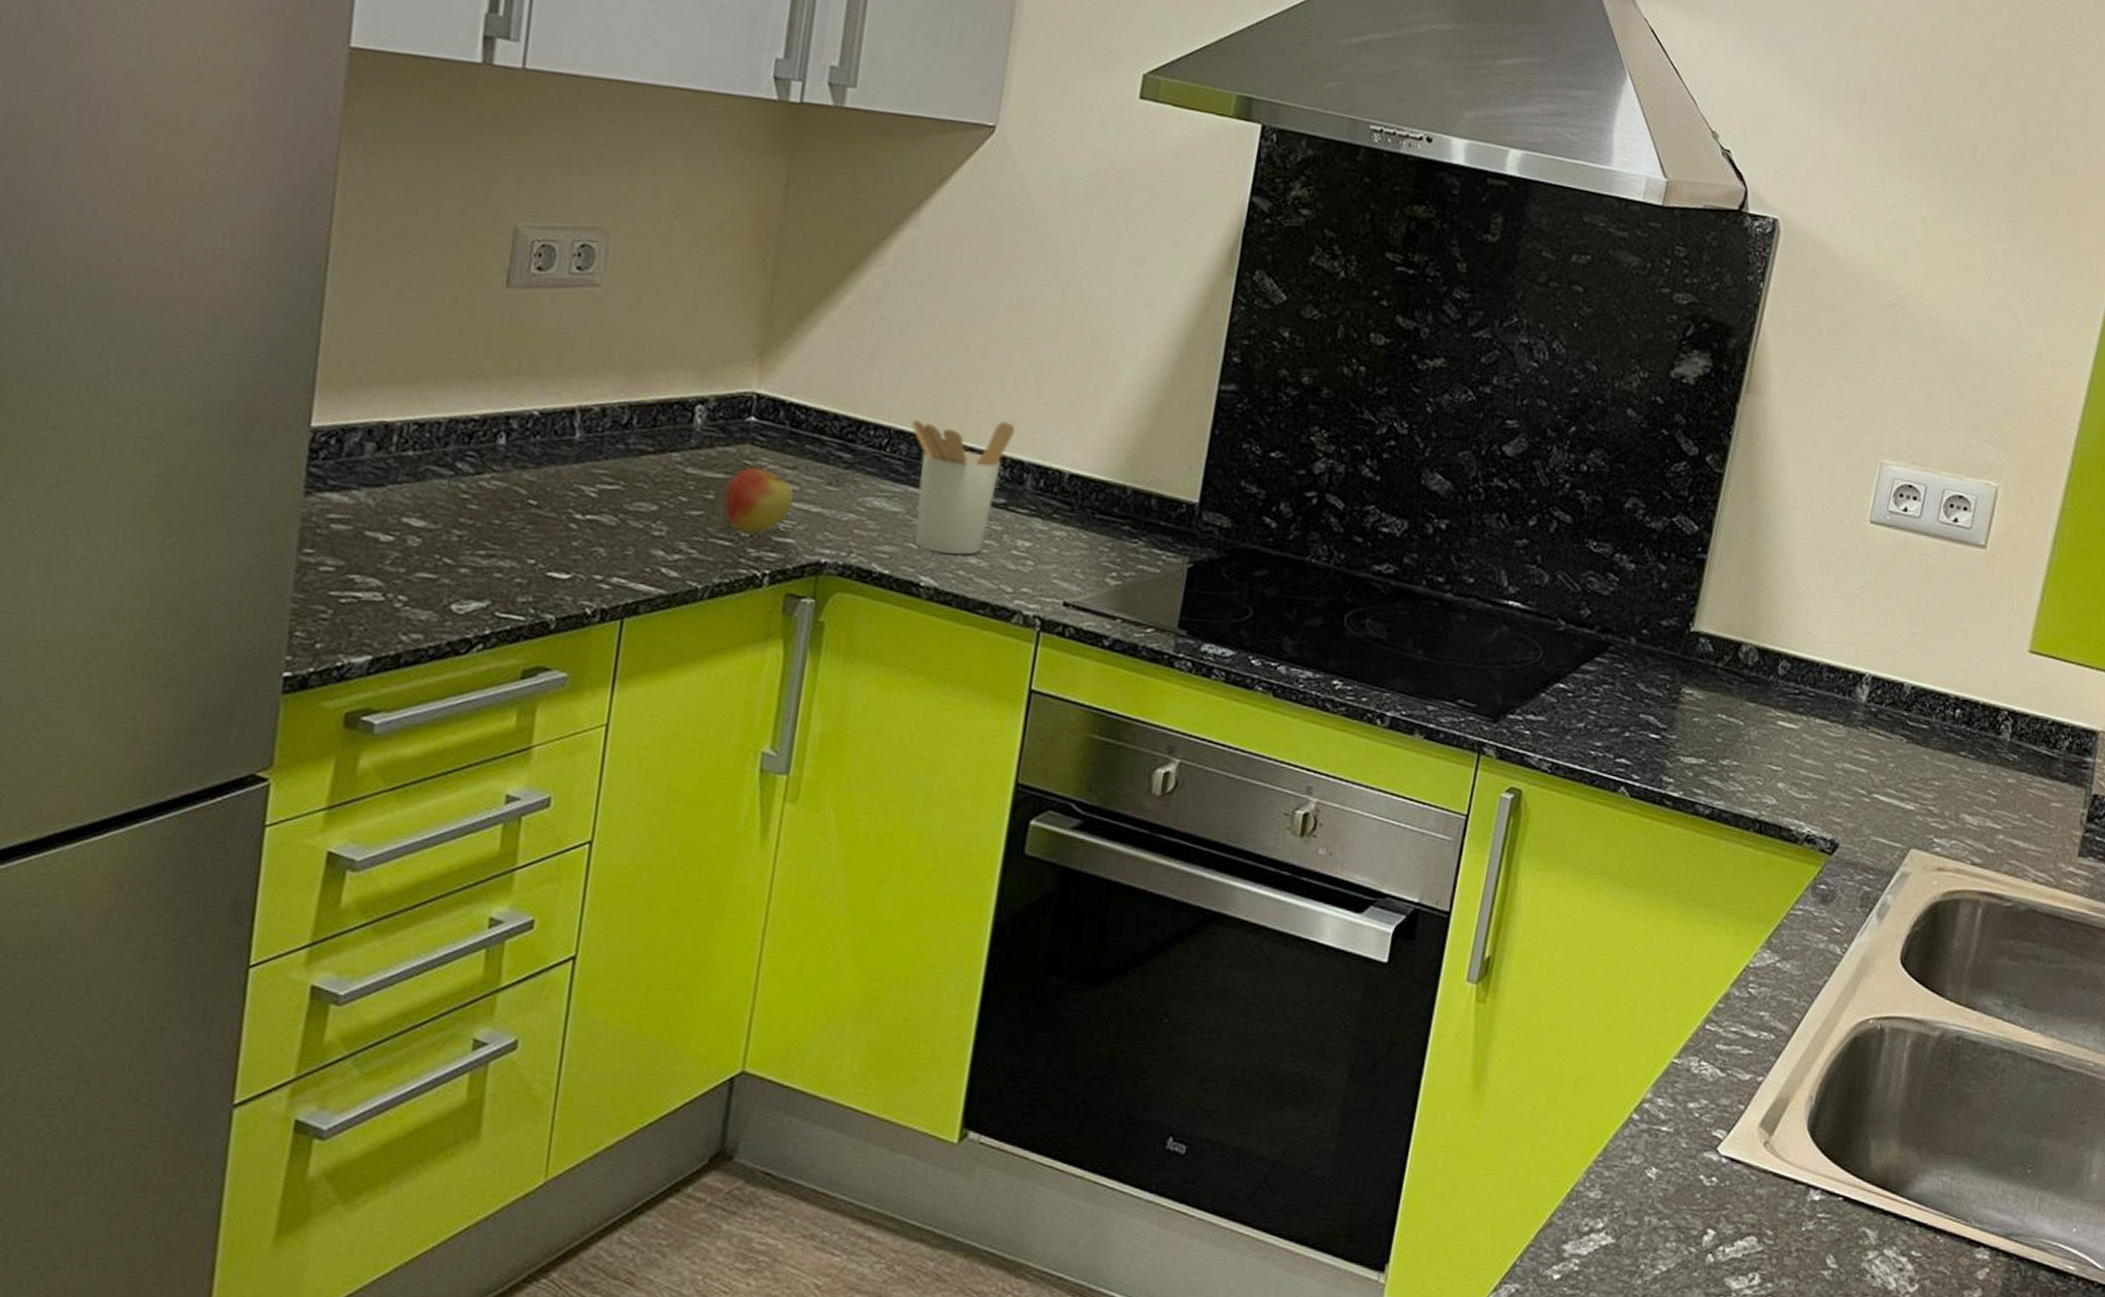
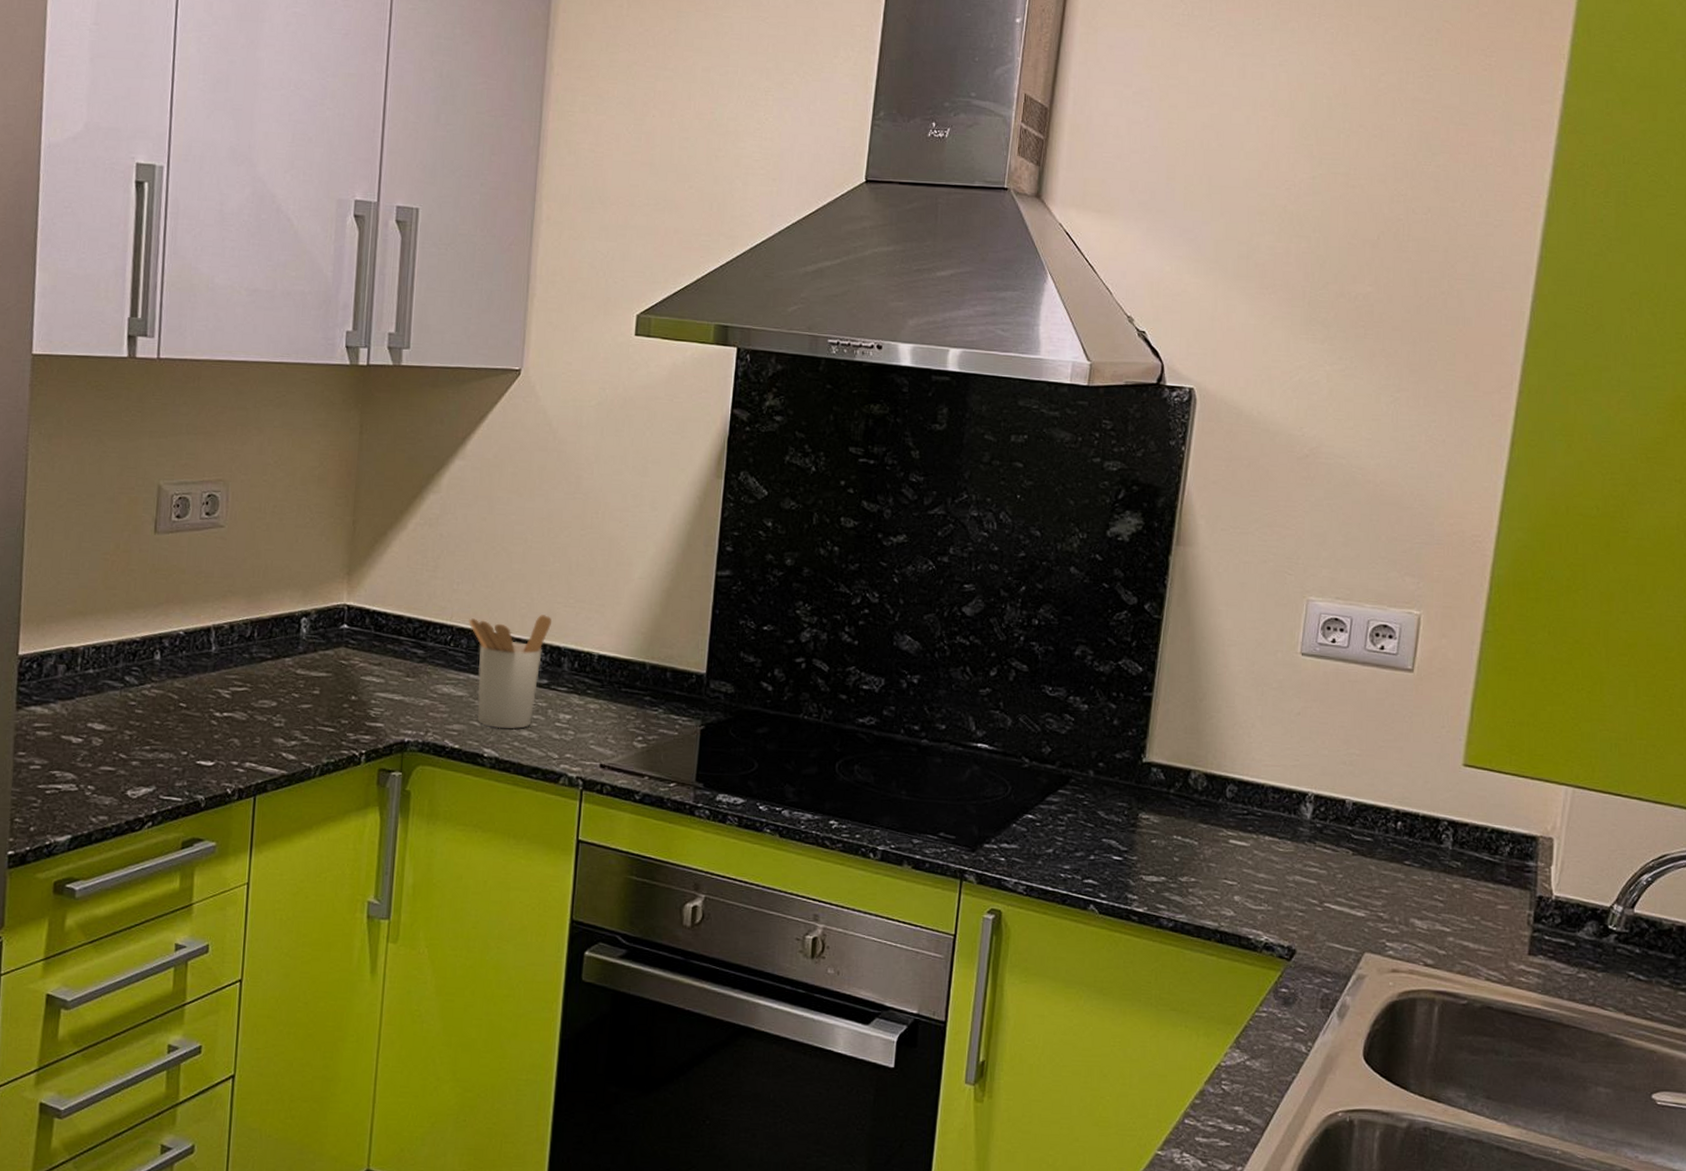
apple: present [724,467,795,534] -> none [327,666,381,721]

